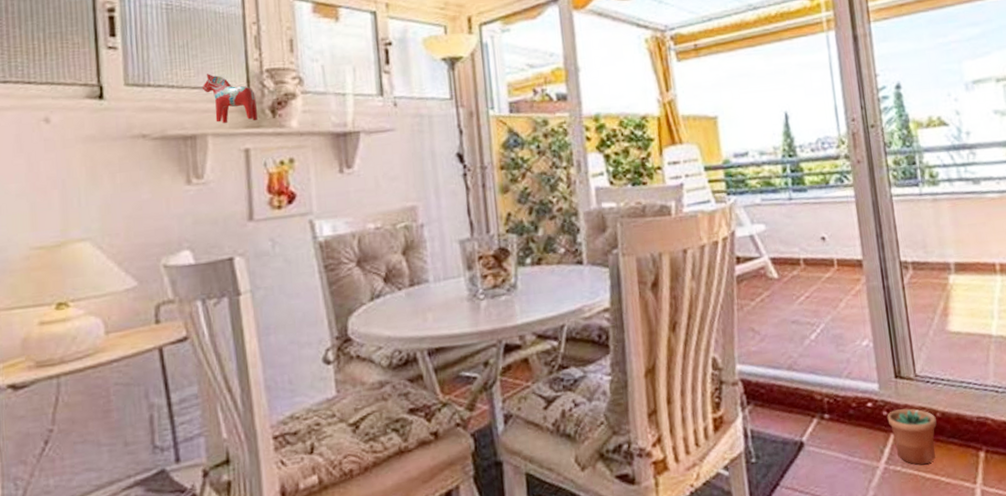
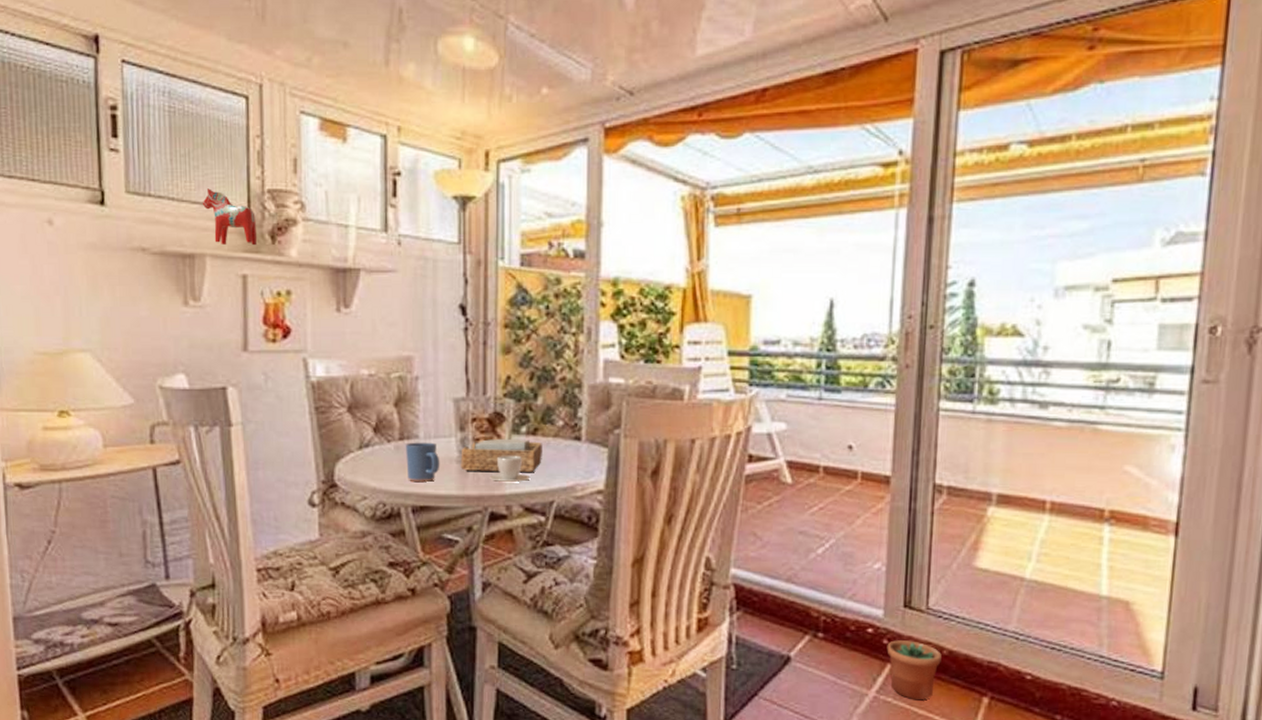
mug: none [416,284,452,325] -> present [405,442,440,482]
napkin holder: none [470,270,549,308] -> present [461,438,542,473]
teacup: none [500,286,540,314] -> present [489,455,531,483]

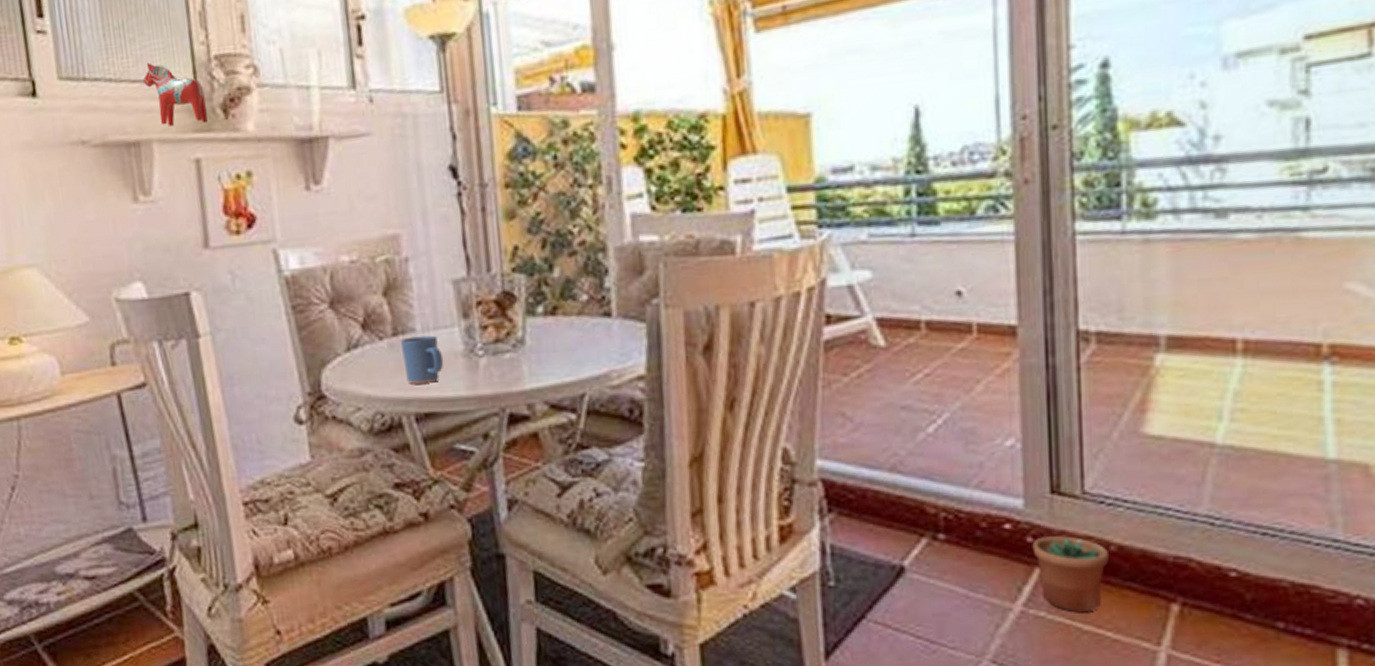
napkin holder: present [461,438,542,473] -> none [467,322,566,366]
teacup: present [489,455,531,483] -> none [503,341,554,377]

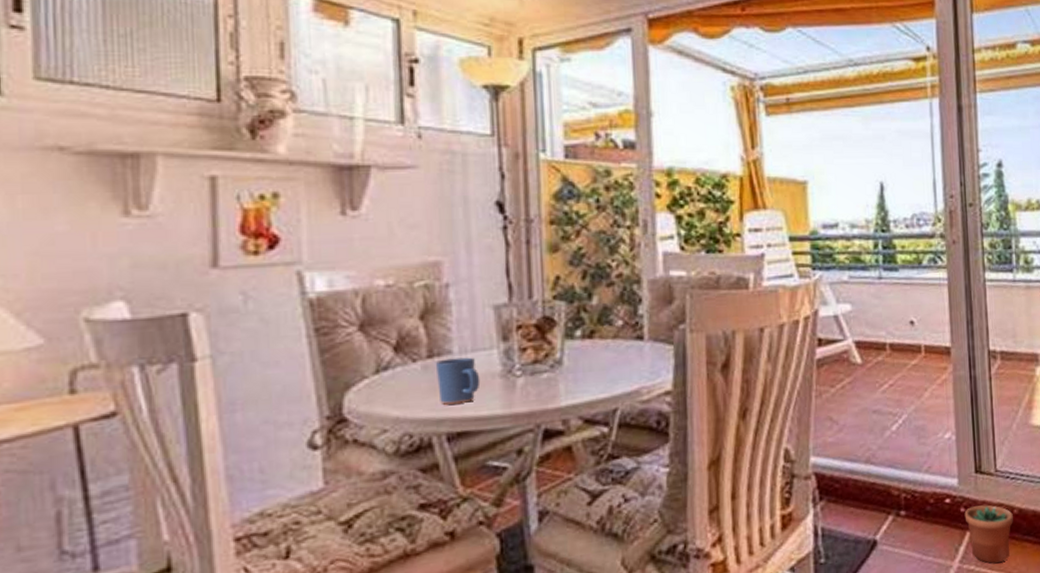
decorative figurine: present [142,63,208,128] -> none [150,75,231,142]

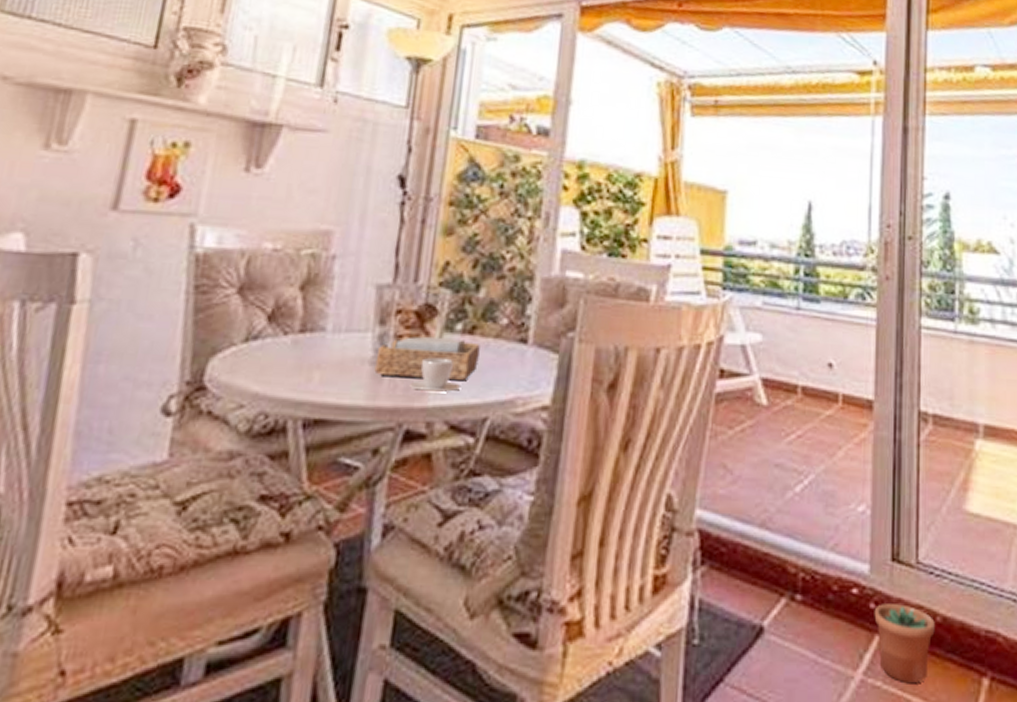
mug: present [435,357,481,405] -> none [303,336,349,387]
napkin holder: none [505,344,601,386] -> present [374,336,480,381]
teacup: none [540,362,589,395] -> present [408,357,461,393]

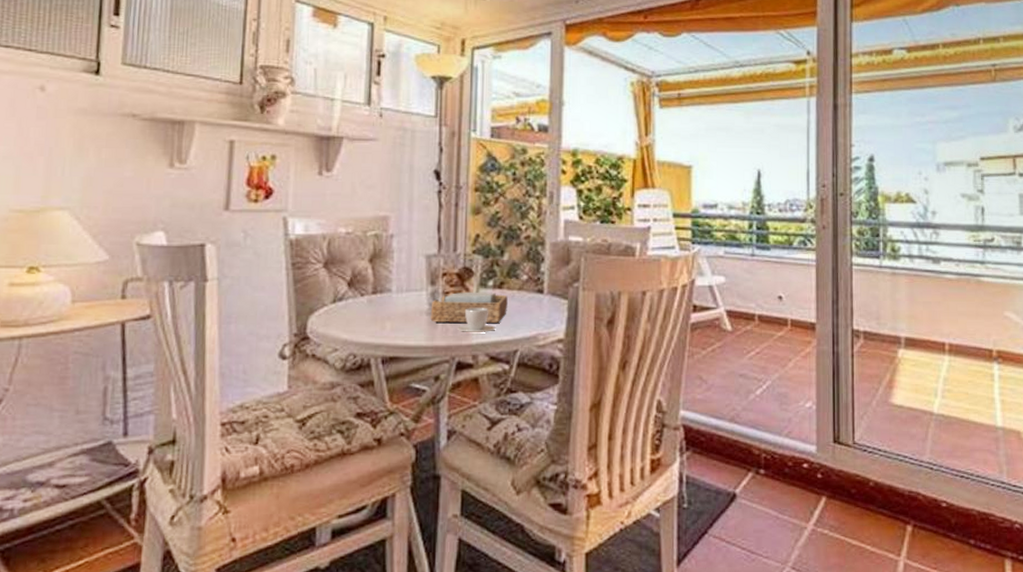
planter: present [874,604,935,684] -> none [821,474,869,531]

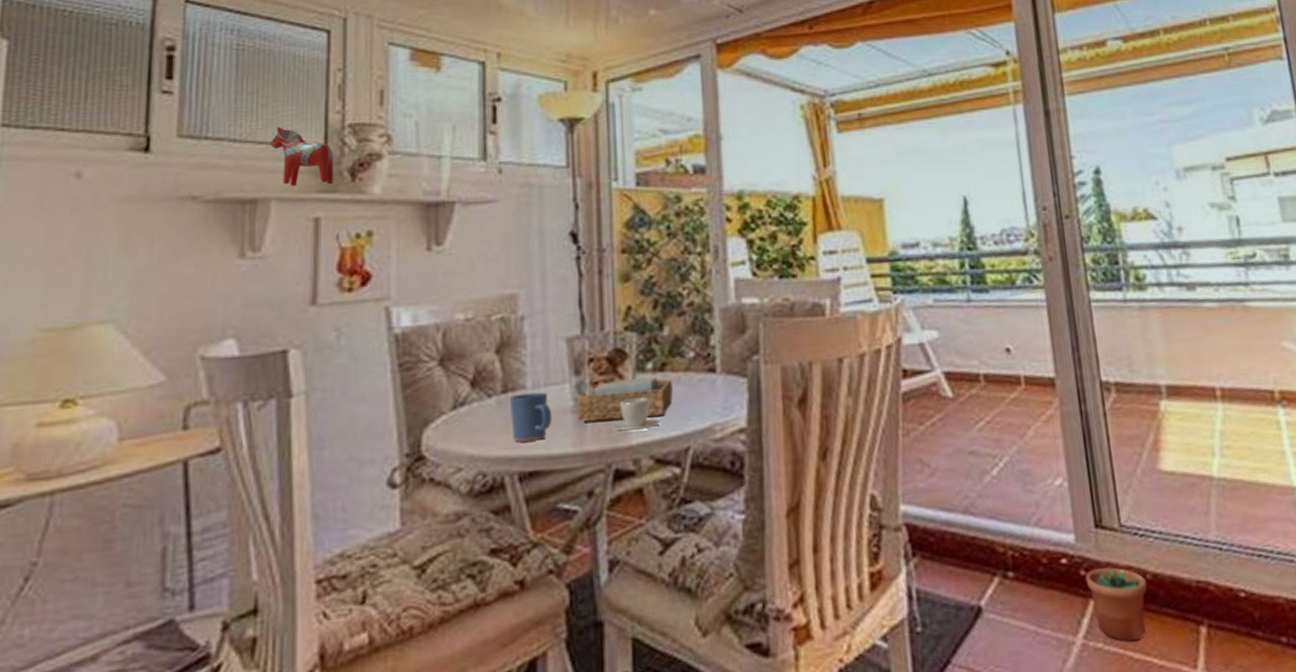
decorative figurine: none [196,63,247,115] -> present [269,127,335,187]
mug: none [377,296,411,333] -> present [509,392,553,442]
planter: none [821,474,869,531] -> present [1085,567,1147,642]

